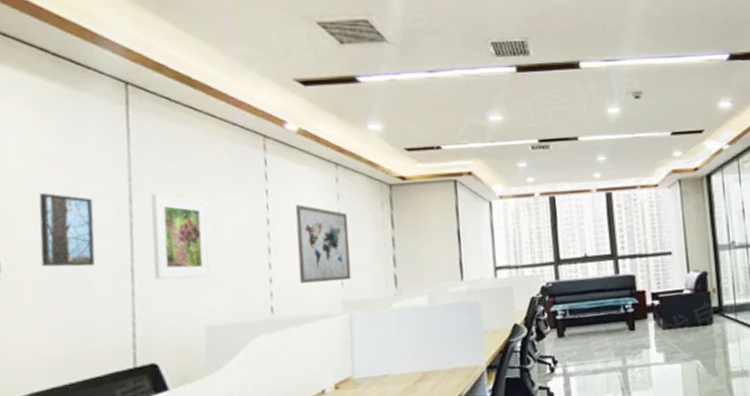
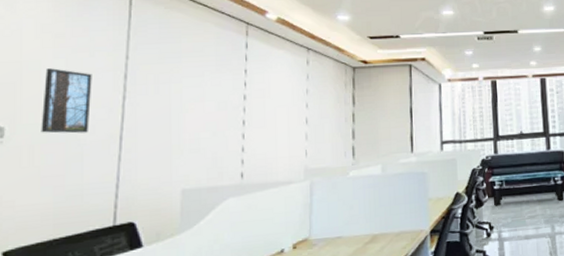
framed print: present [150,194,212,280] -> none [140,71,194,147]
wall art: present [295,205,352,284] -> none [268,83,315,153]

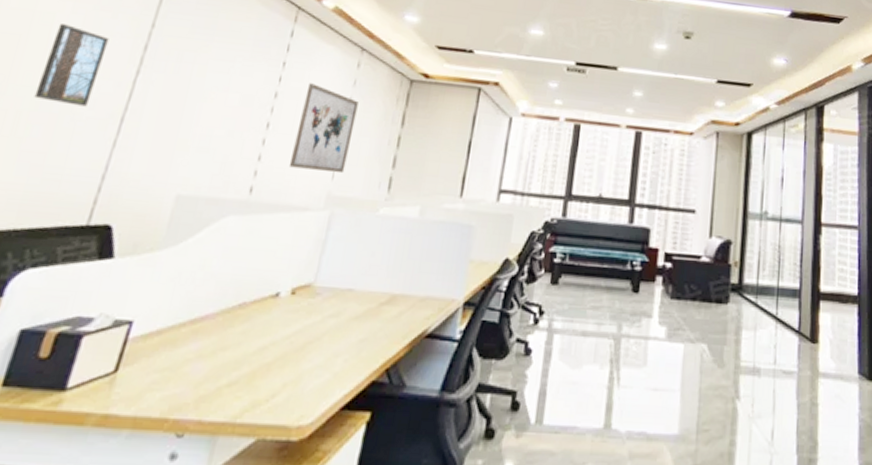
wall art: none [268,83,315,153] -> present [288,83,359,174]

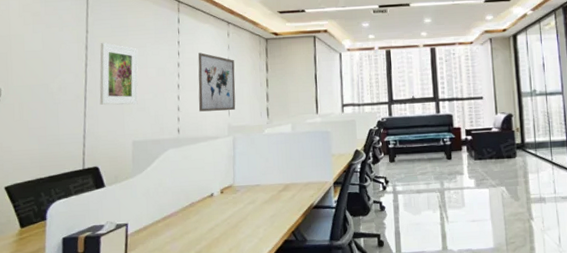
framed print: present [34,23,109,107] -> none [26,41,62,94]
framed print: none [141,45,222,142] -> present [99,43,138,105]

